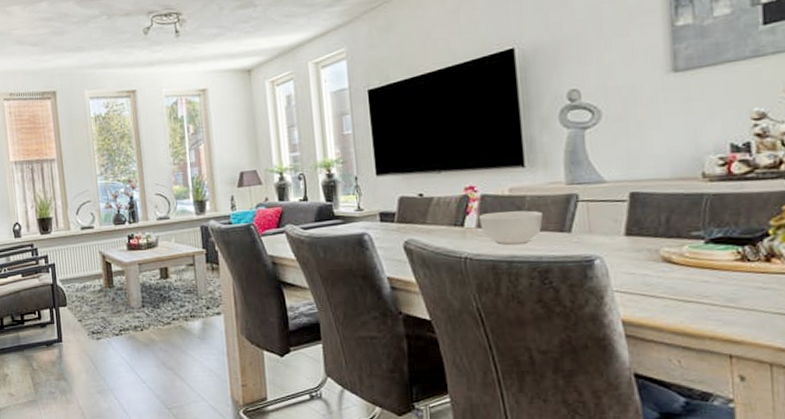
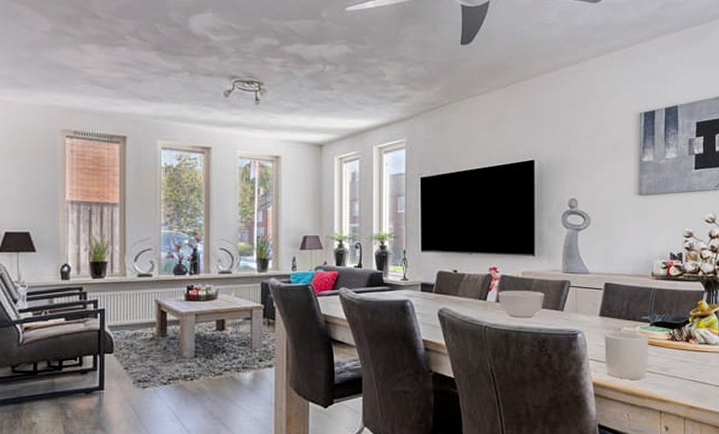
mug: none [634,252,706,315] -> present [604,330,649,380]

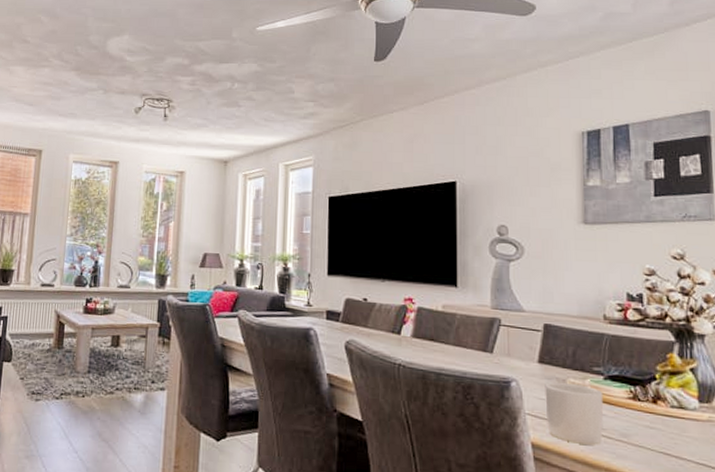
bowl: present [498,290,545,319] -> none [414,325,470,359]

